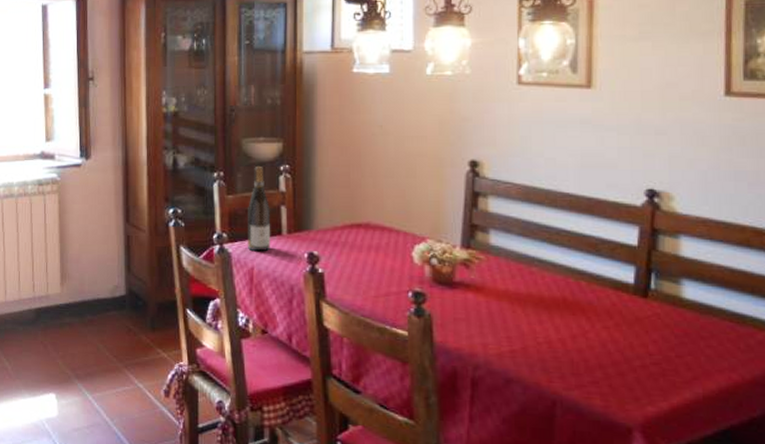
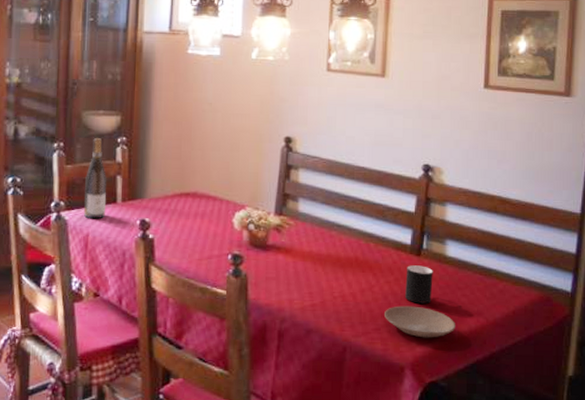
plate: none [603,356,700,396] -> present [385,305,456,338]
cup: none [629,308,666,355] -> present [405,265,433,304]

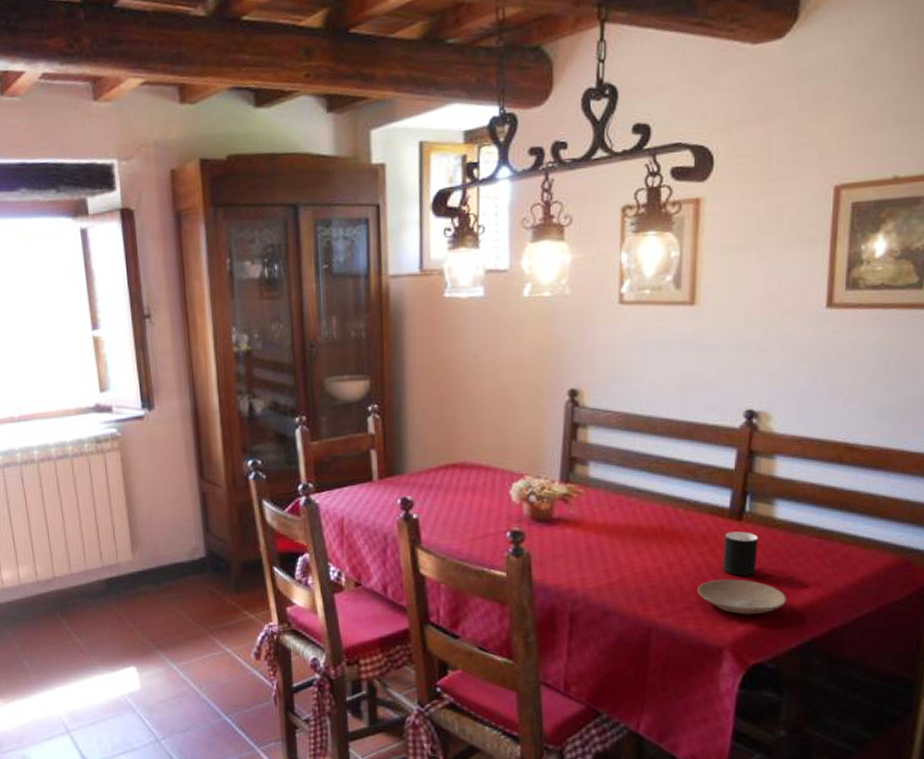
wine bottle: present [84,138,107,219] -> none [334,408,360,501]

